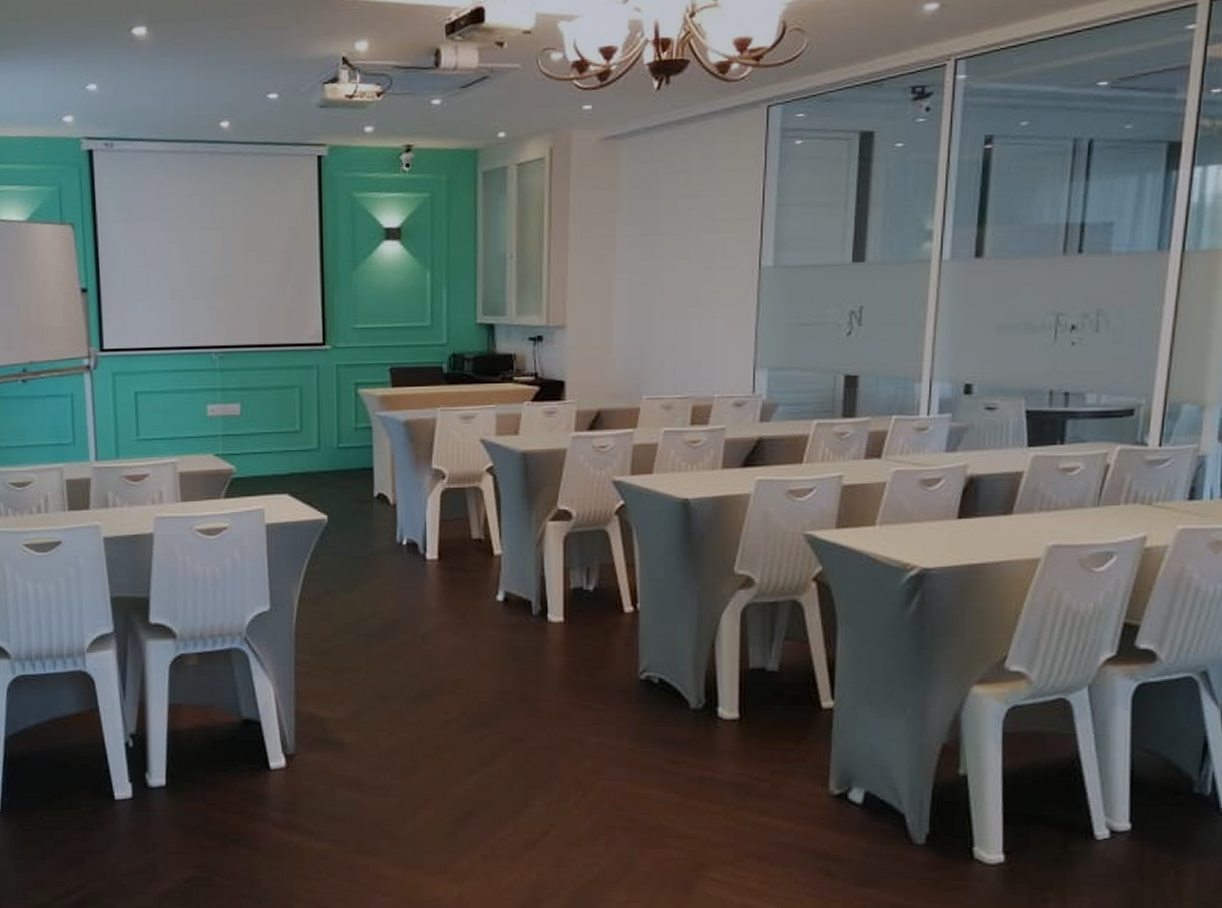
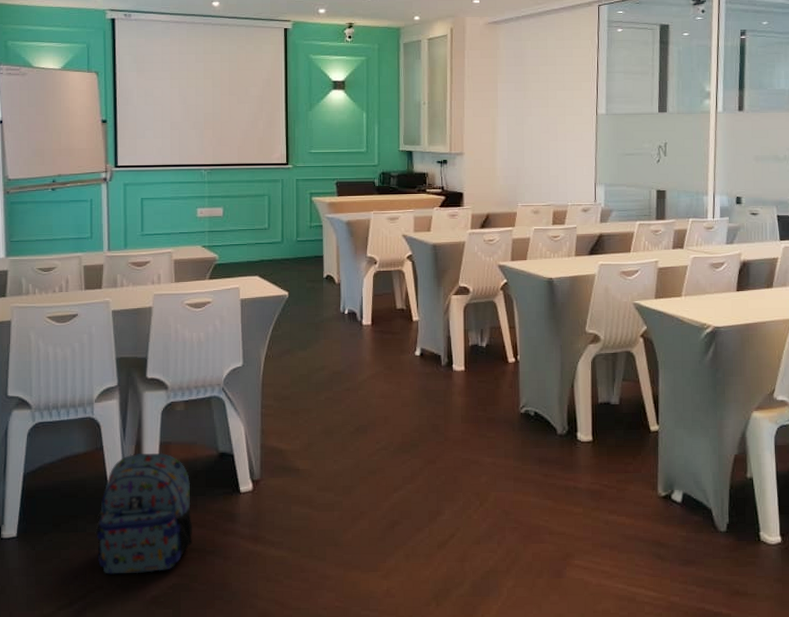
backpack: none [93,716,213,863] -> present [95,452,193,574]

